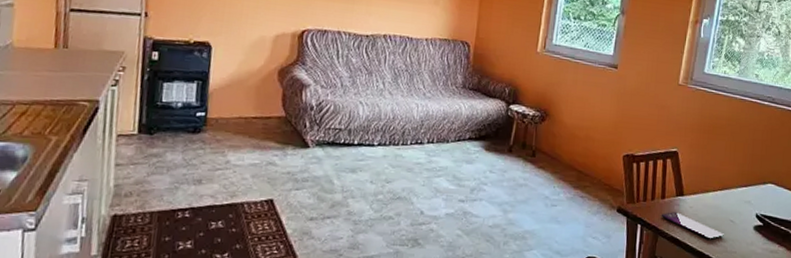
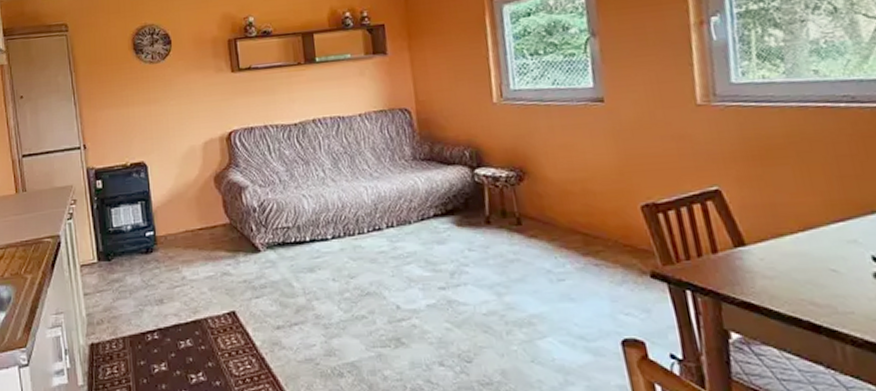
smartphone: present [661,212,724,239] -> none [717,268,827,299]

